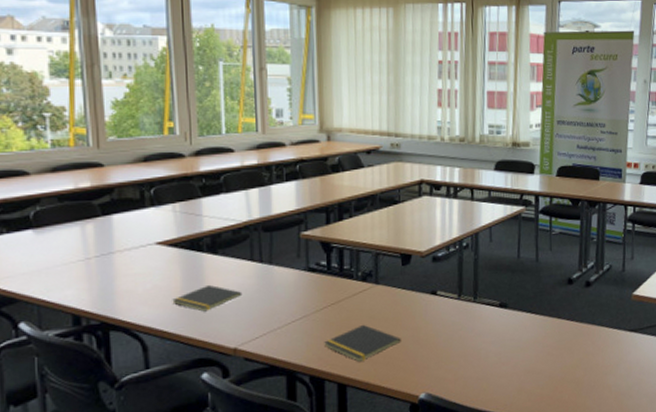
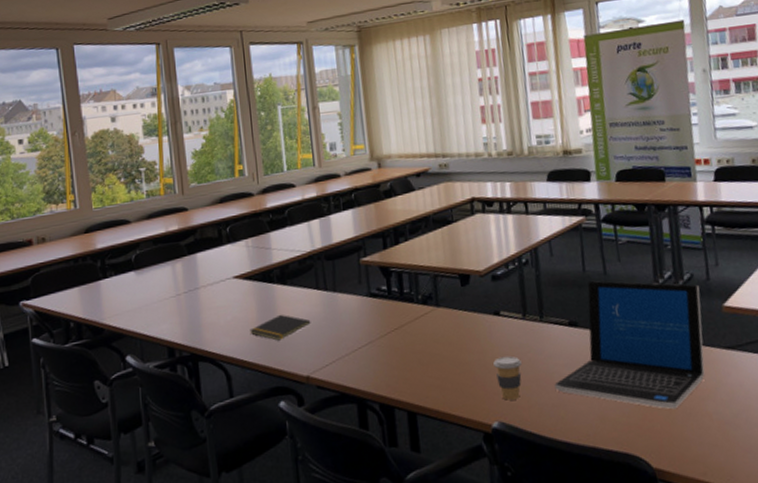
notepad: present [324,324,401,363] -> none [391,348,468,390]
coffee cup: none [426,333,452,374] -> present [493,356,522,400]
laptop: none [480,266,616,383] -> present [554,280,705,410]

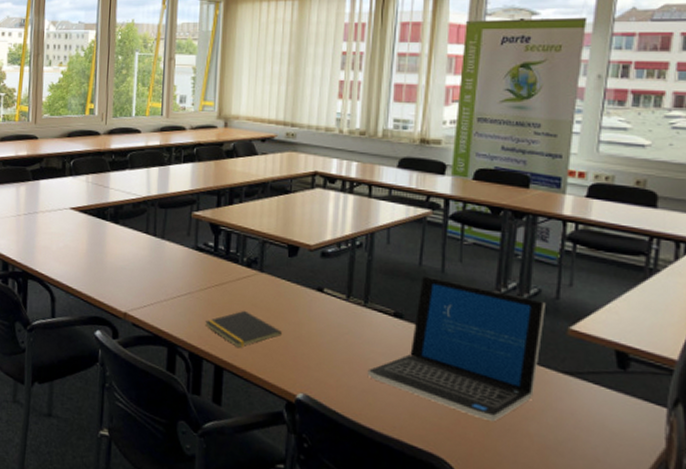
notepad: present [249,314,311,341] -> none [78,250,136,275]
notepad: none [391,348,468,390] -> present [205,310,282,349]
coffee cup: present [493,356,522,400] -> none [308,332,337,377]

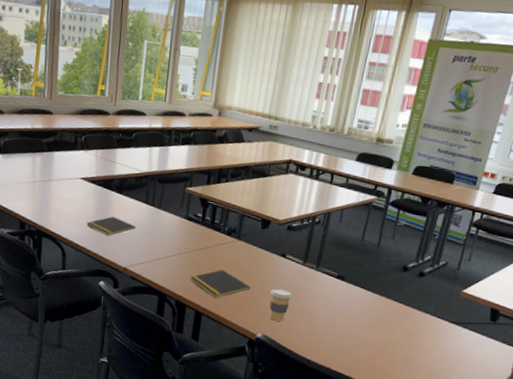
notepad: none [78,250,136,275] -> present [86,216,136,236]
coffee cup: none [308,332,337,377] -> present [269,288,292,322]
laptop: present [367,275,547,422] -> none [312,248,450,356]

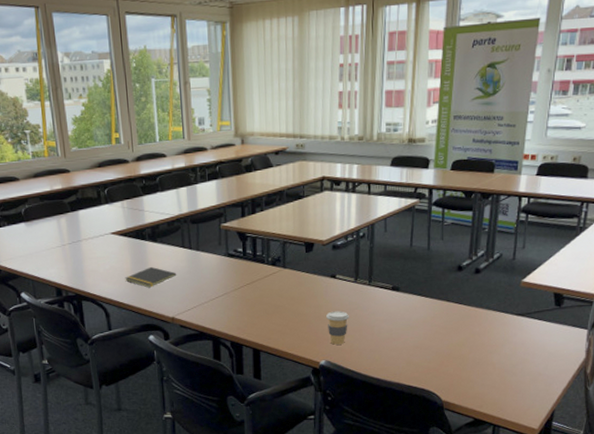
notepad: present [190,269,250,299] -> none [242,301,305,333]

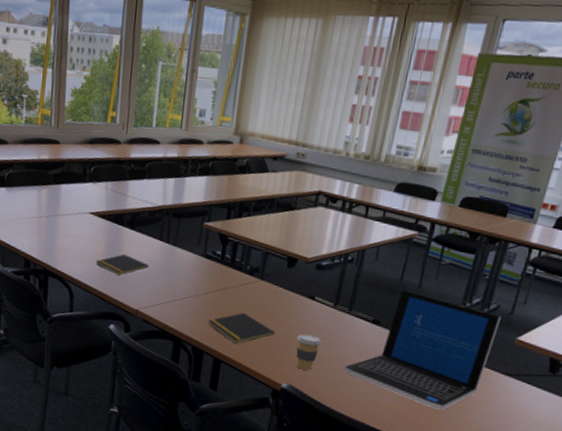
notepad: none [242,301,305,333] -> present [208,312,275,345]
laptop: none [373,254,506,359] -> present [343,289,502,411]

